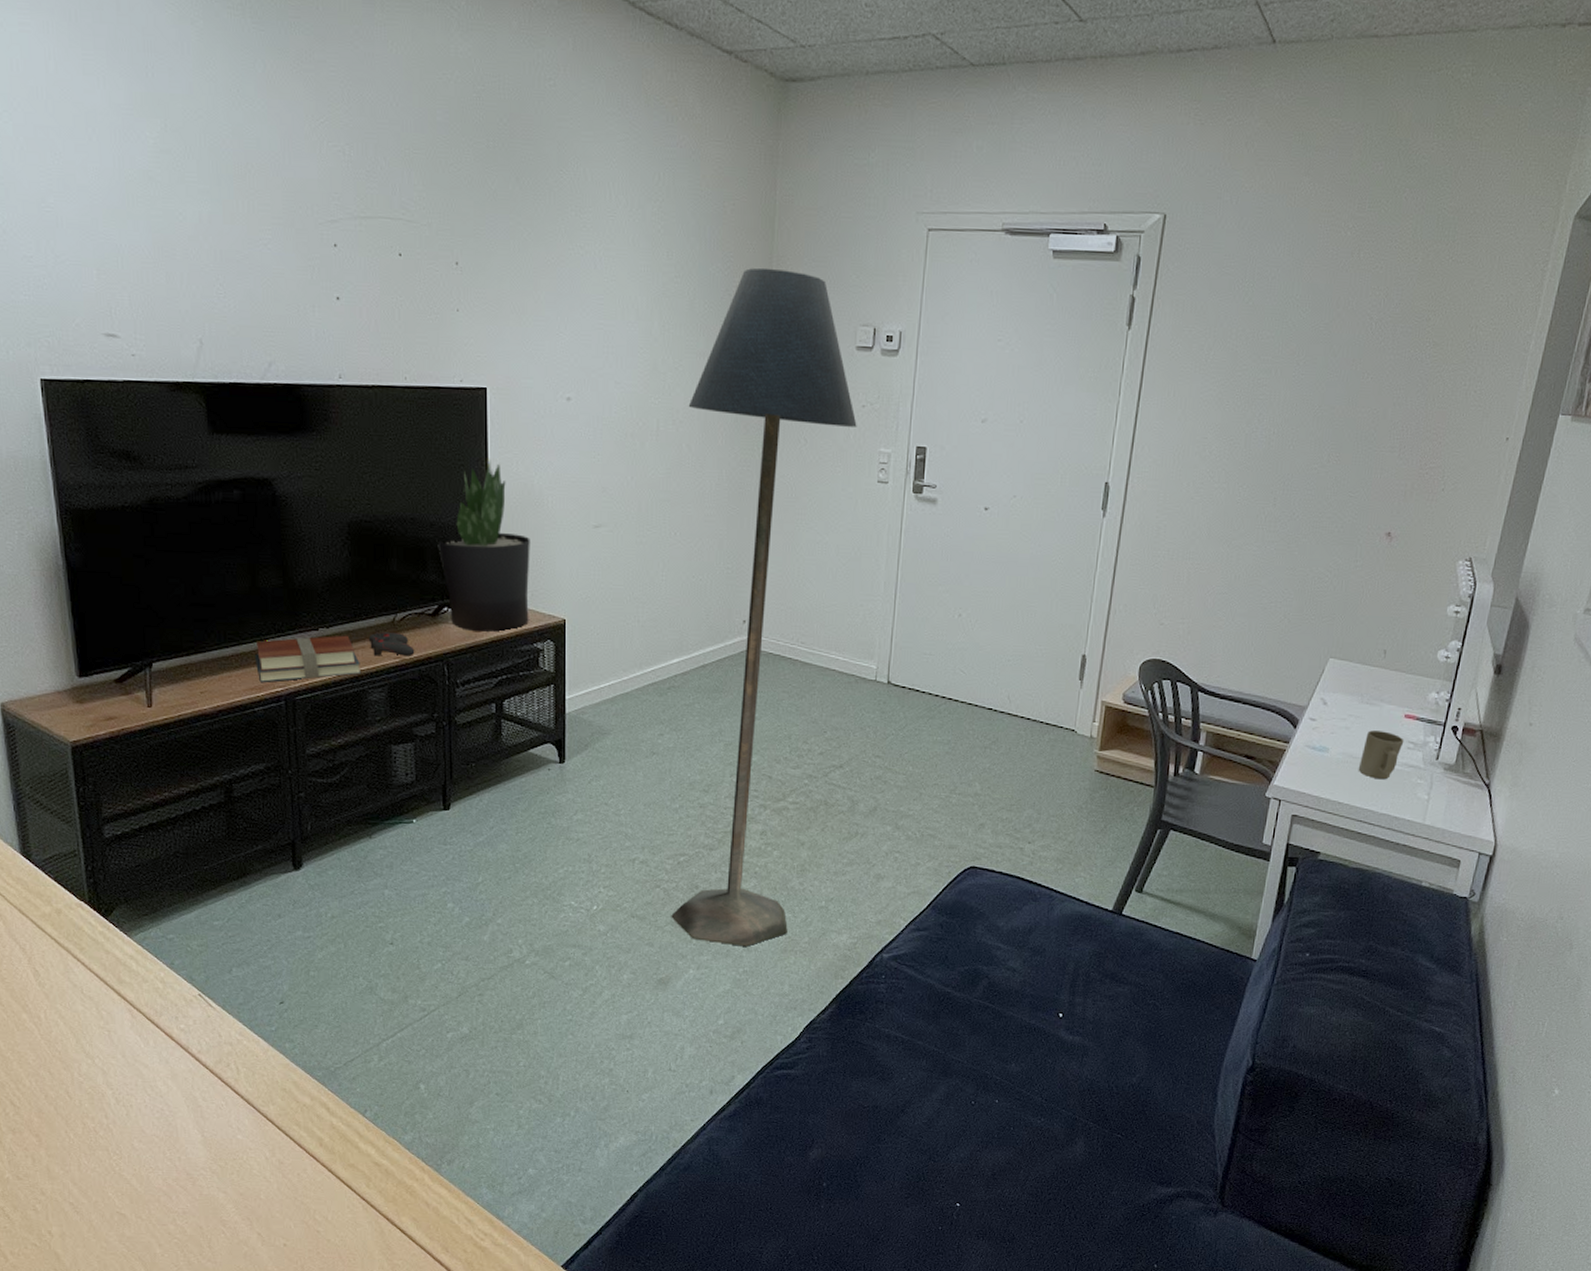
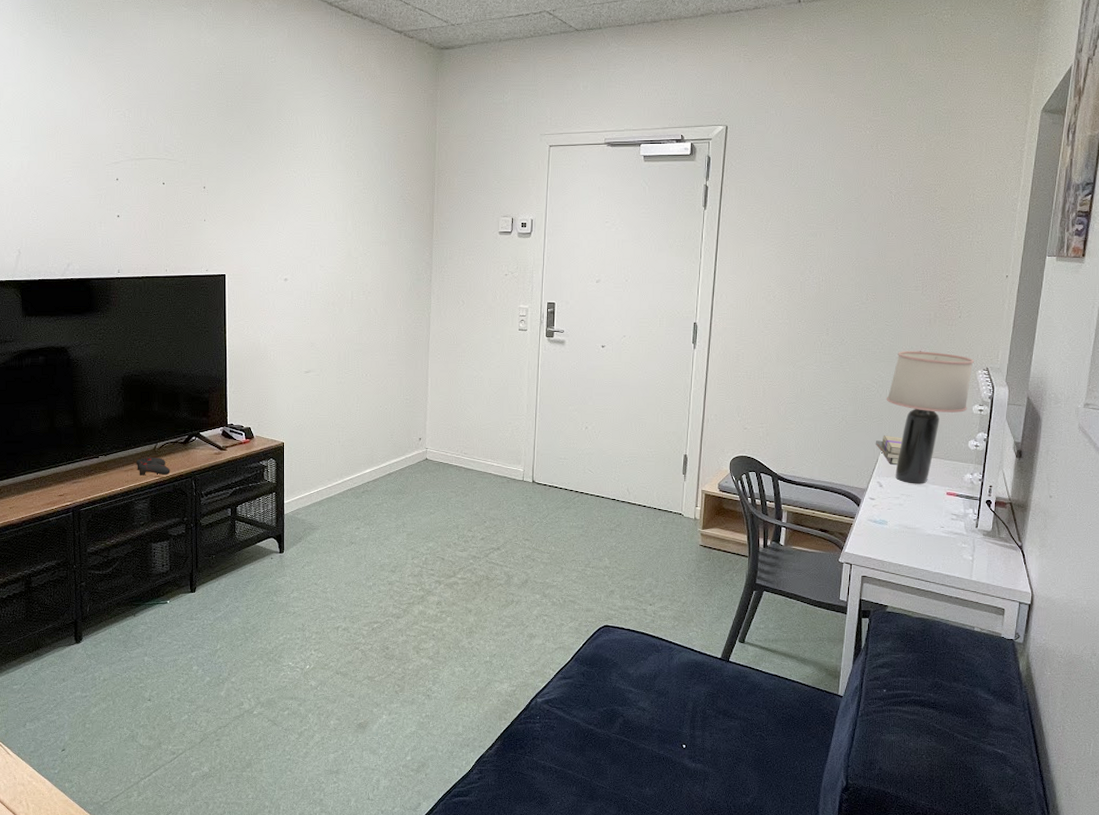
books: present [254,635,362,683] -> none [50,460,130,499]
planter: present [438,458,530,632] -> none [188,325,257,454]
floor lamp: present [671,267,857,947] -> none [367,179,502,695]
books: none [1322,639,1357,679] -> present [875,435,903,466]
table lamp: none [1340,531,1455,703] -> present [886,351,974,484]
mug: present [1358,730,1404,780] -> none [913,506,948,545]

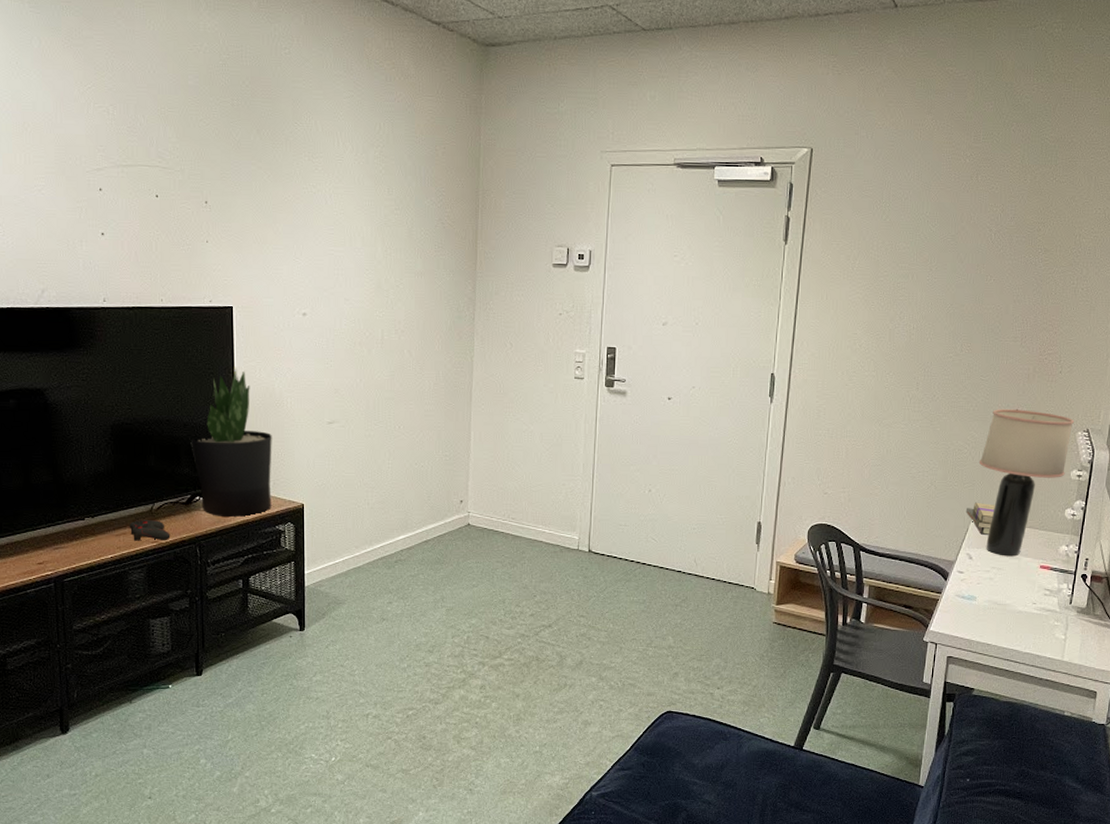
planter: none [188,325,257,454] -> present [190,366,272,517]

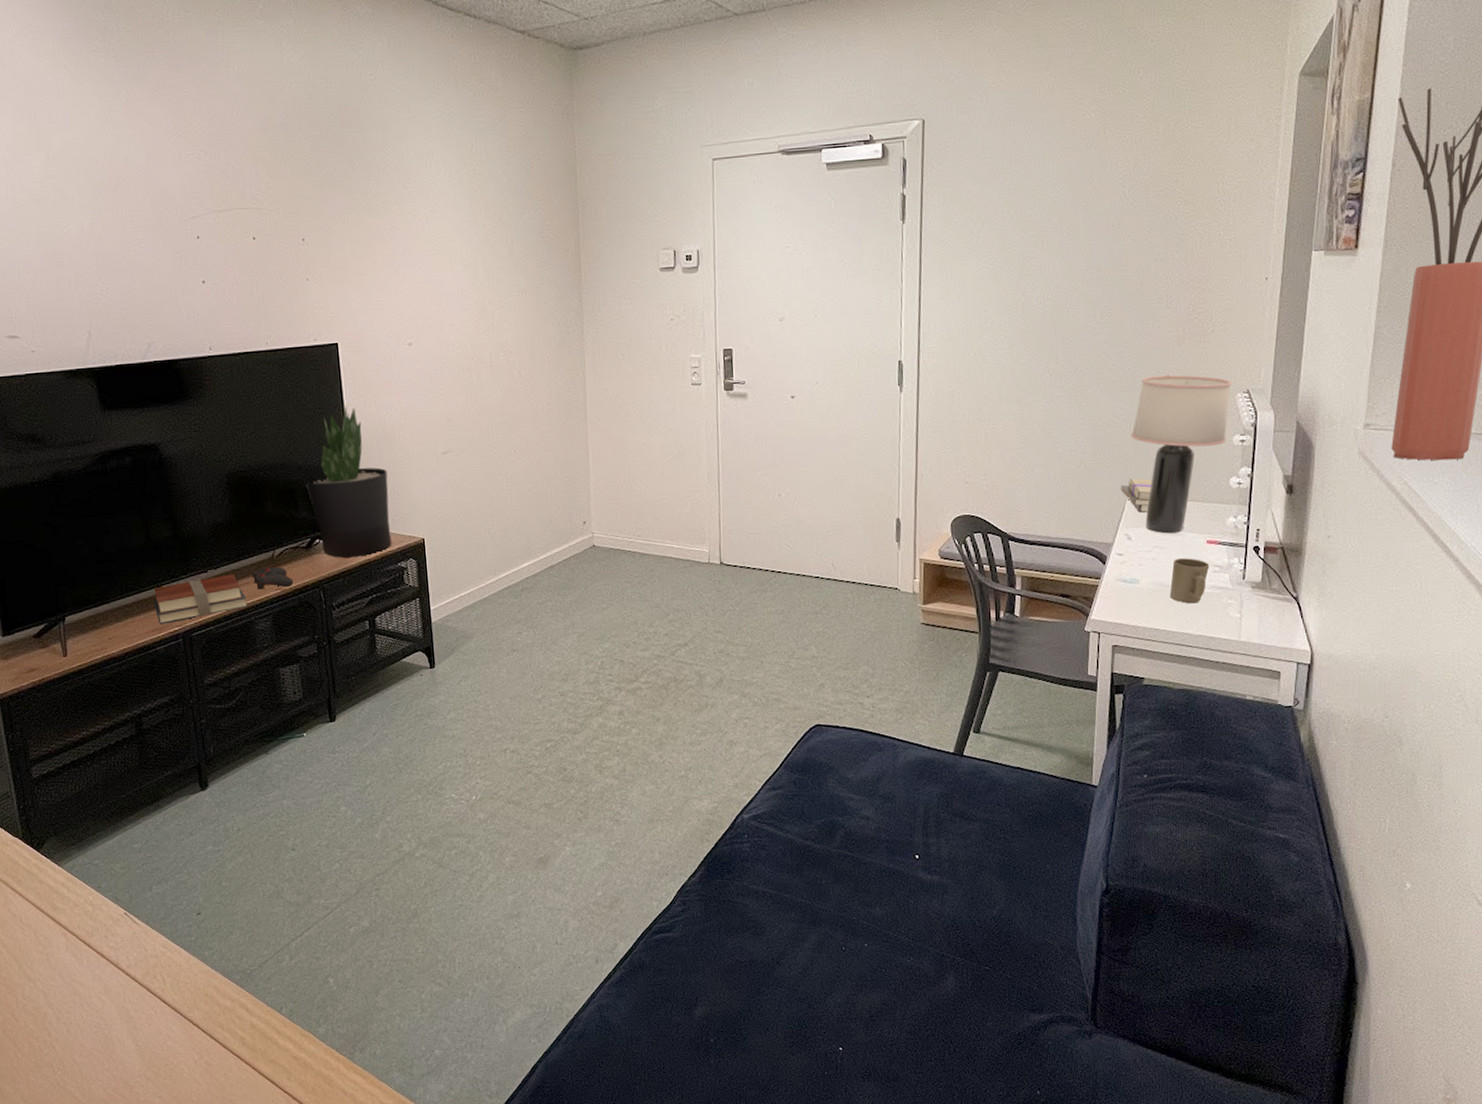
books: none [27,523,123,568] -> present [153,574,248,625]
mug: none [1002,580,1041,623] -> present [1169,558,1210,604]

